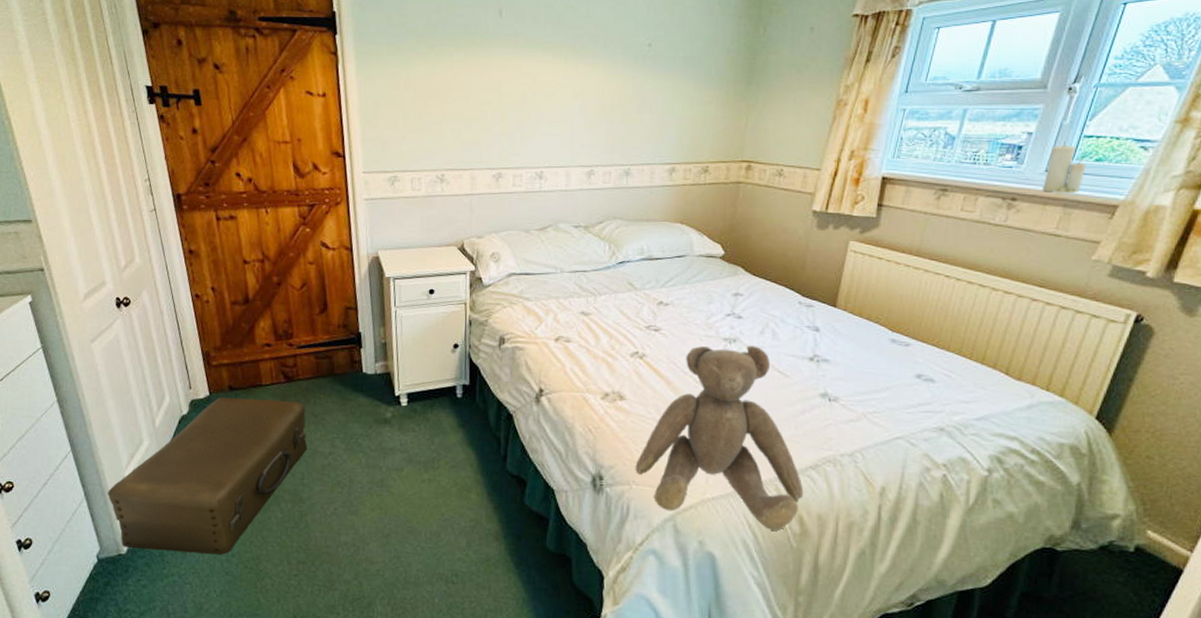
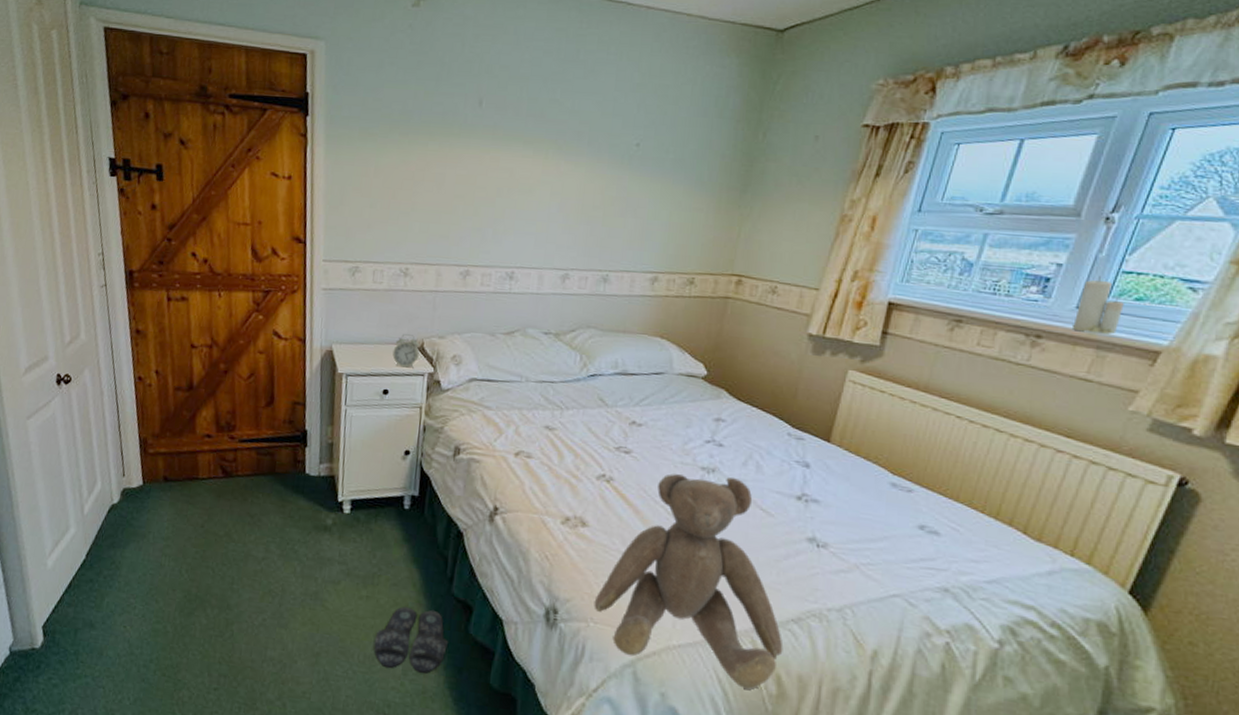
suitcase: present [108,397,308,555] -> none [27,487,242,659]
alarm clock: none [435,236,460,268] -> present [392,334,420,368]
slippers: none [439,486,506,543] -> present [374,606,448,674]

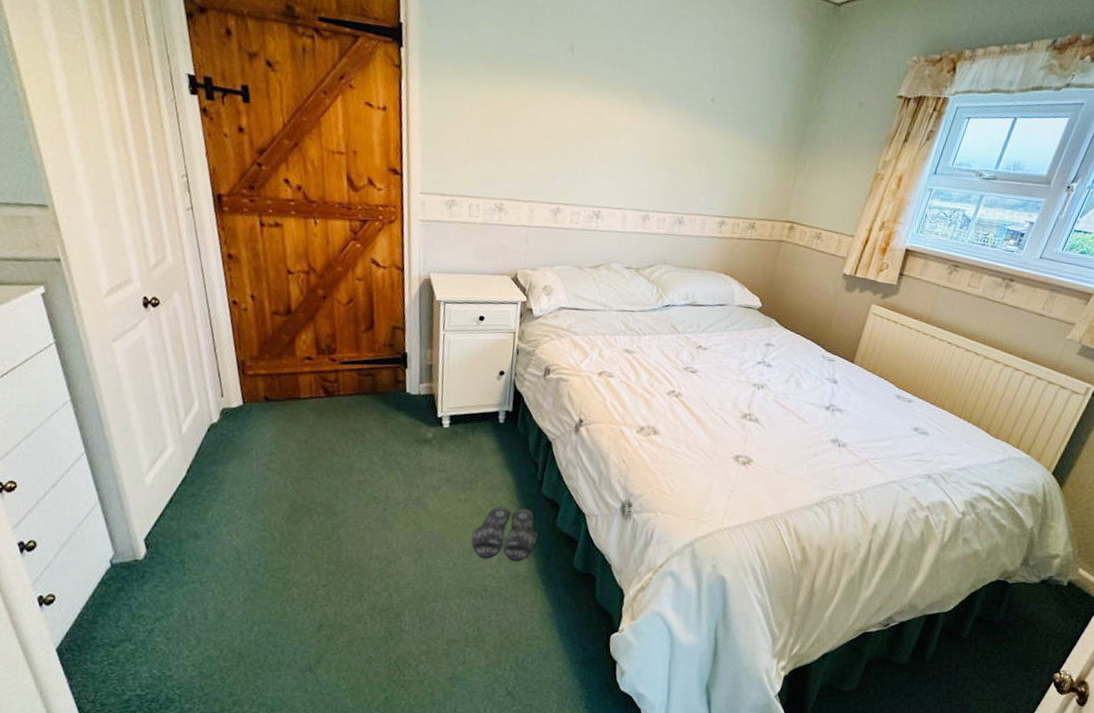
alarm clock: present [392,334,420,368] -> none [488,265,513,297]
teddy bear: present [594,474,783,690] -> none [662,389,809,559]
candle: present [1073,275,1124,336] -> none [1036,233,1073,281]

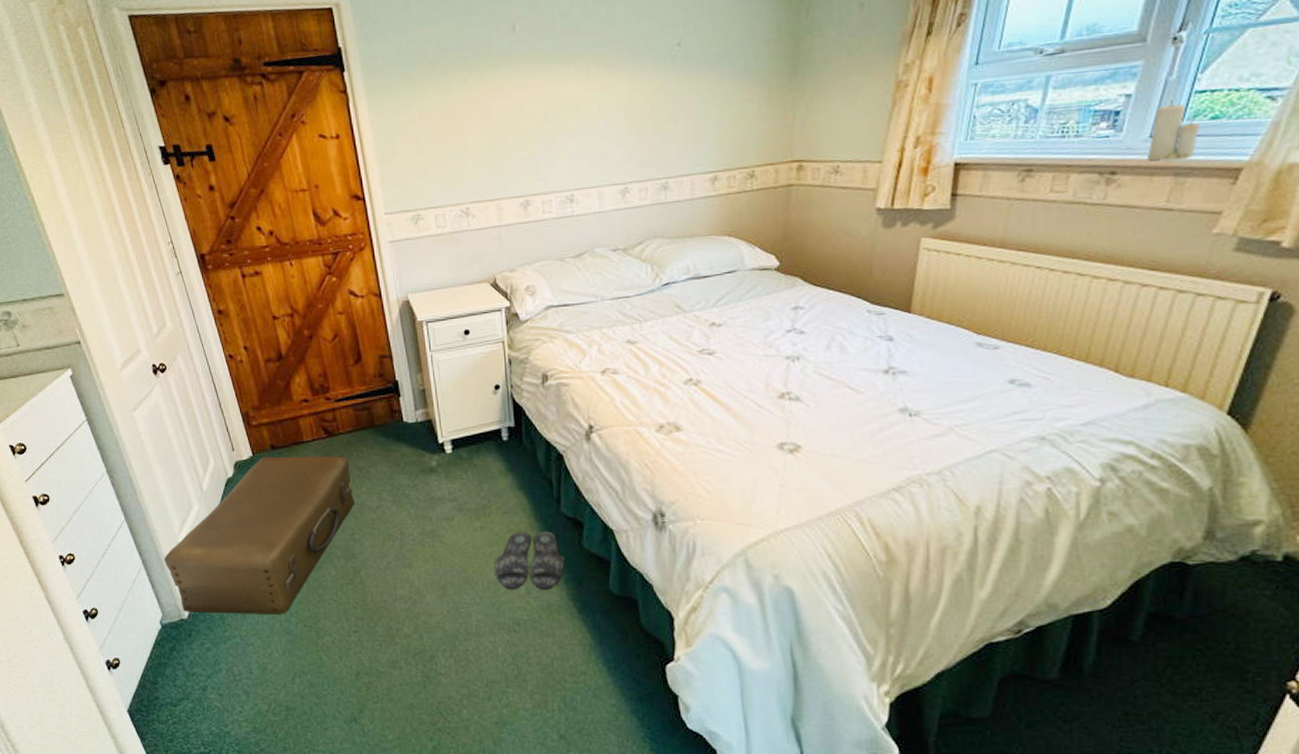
suitcase: none [125,407,345,564] -> present [164,456,355,615]
candle: none [1036,233,1073,281] -> present [1148,99,1200,161]

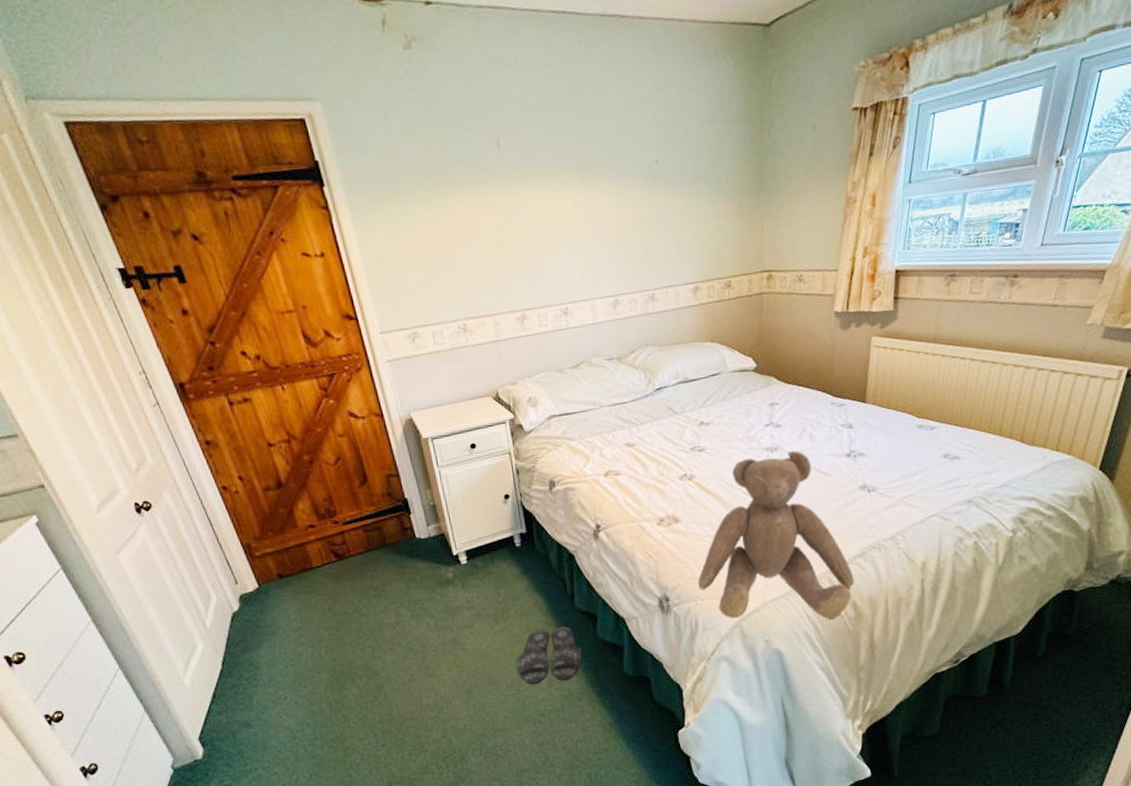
suitcase: present [164,456,355,615] -> none [169,578,373,753]
teddy bear: none [698,362,888,560] -> present [698,451,855,619]
candle: present [1148,99,1200,161] -> none [1040,213,1076,266]

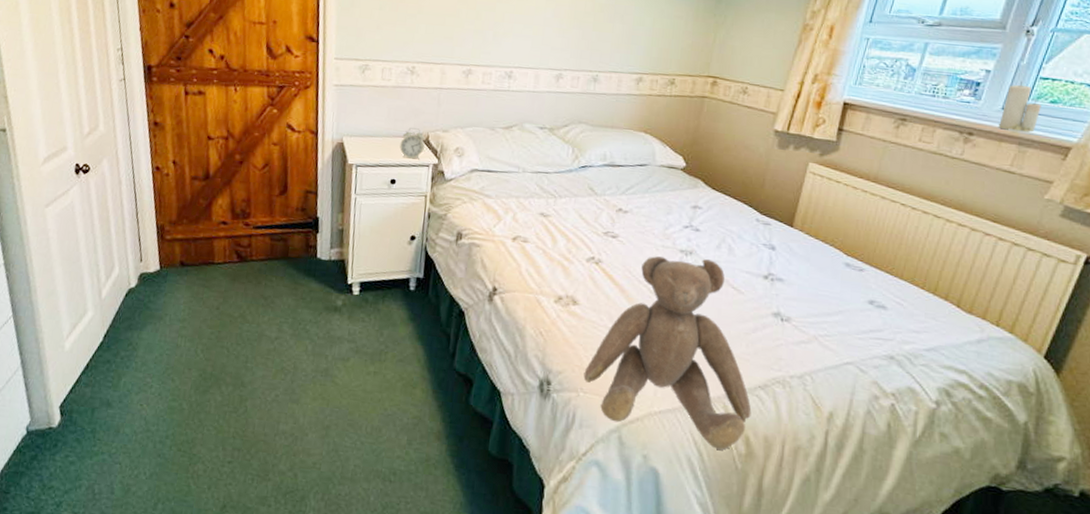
alarm clock: none [470,387,497,420] -> present [400,128,425,160]
slippers: present [517,626,582,684] -> none [381,381,450,443]
candle: none [1040,213,1076,266] -> present [999,81,1041,133]

